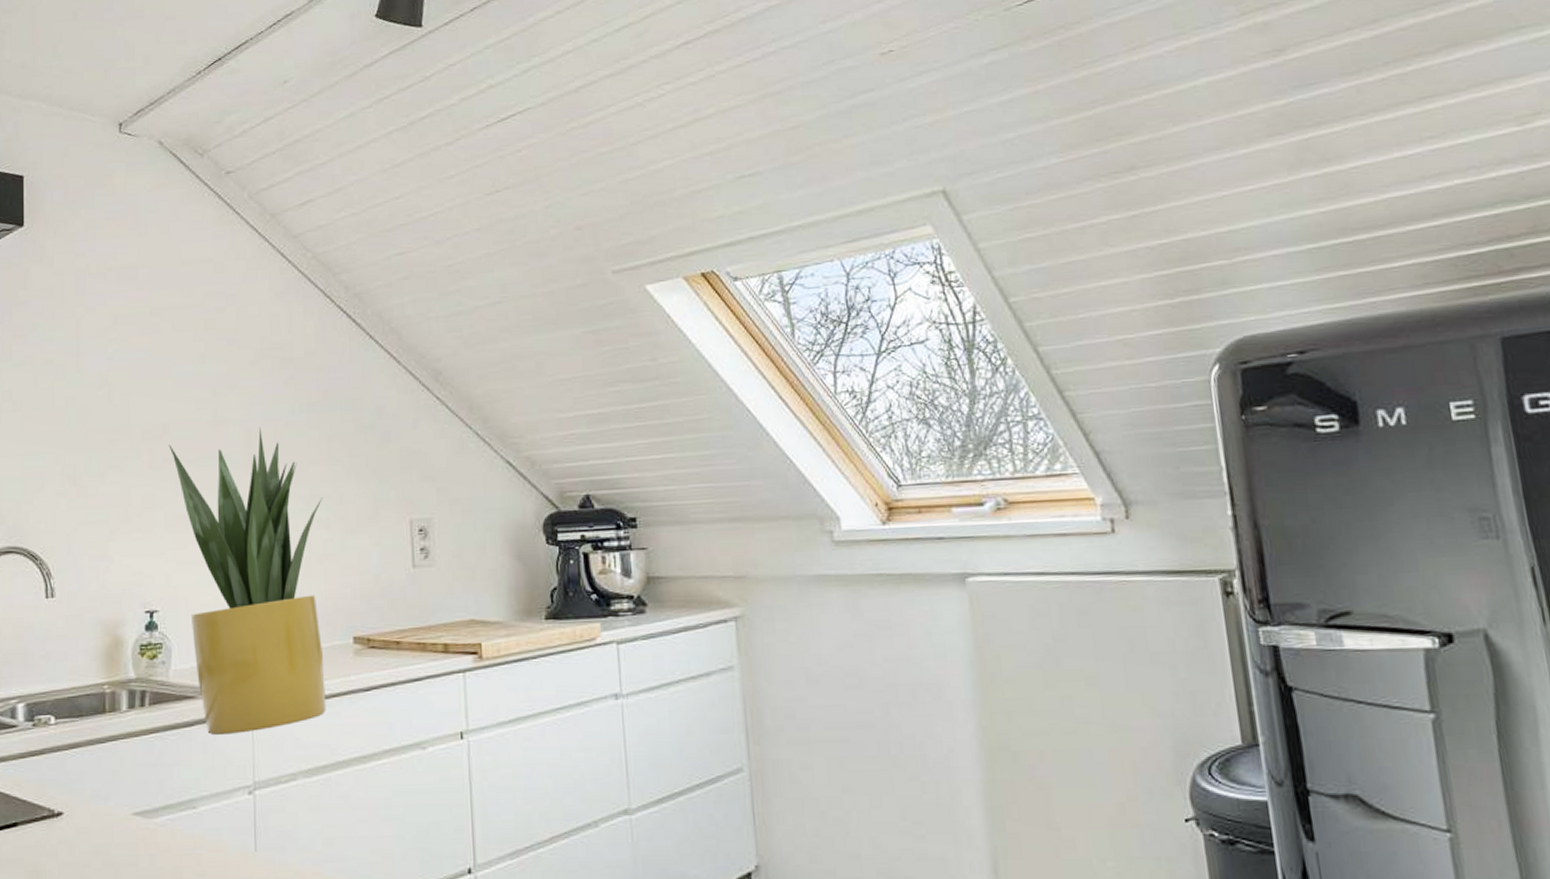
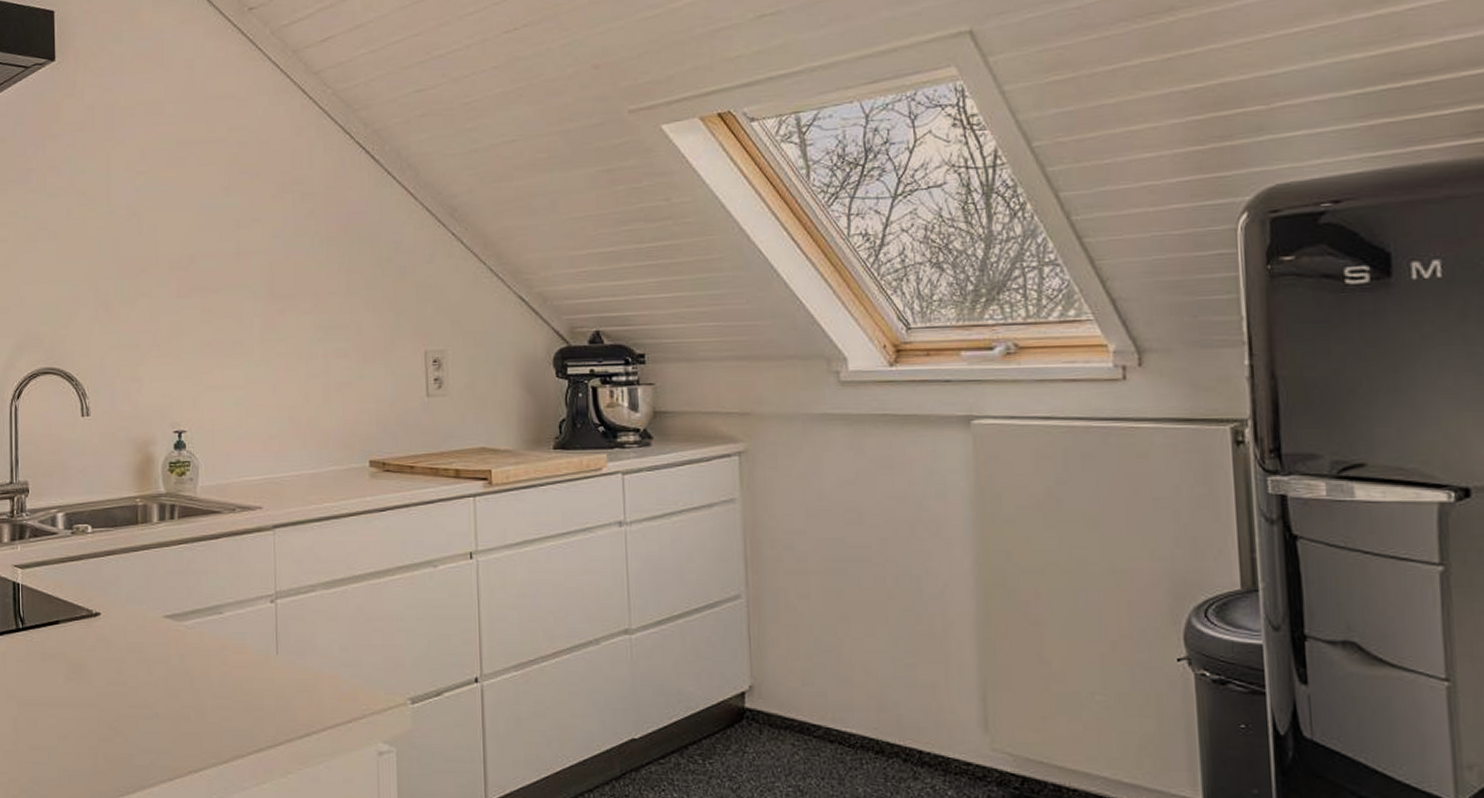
planter: present [169,427,326,736] -> none [195,259,343,548]

